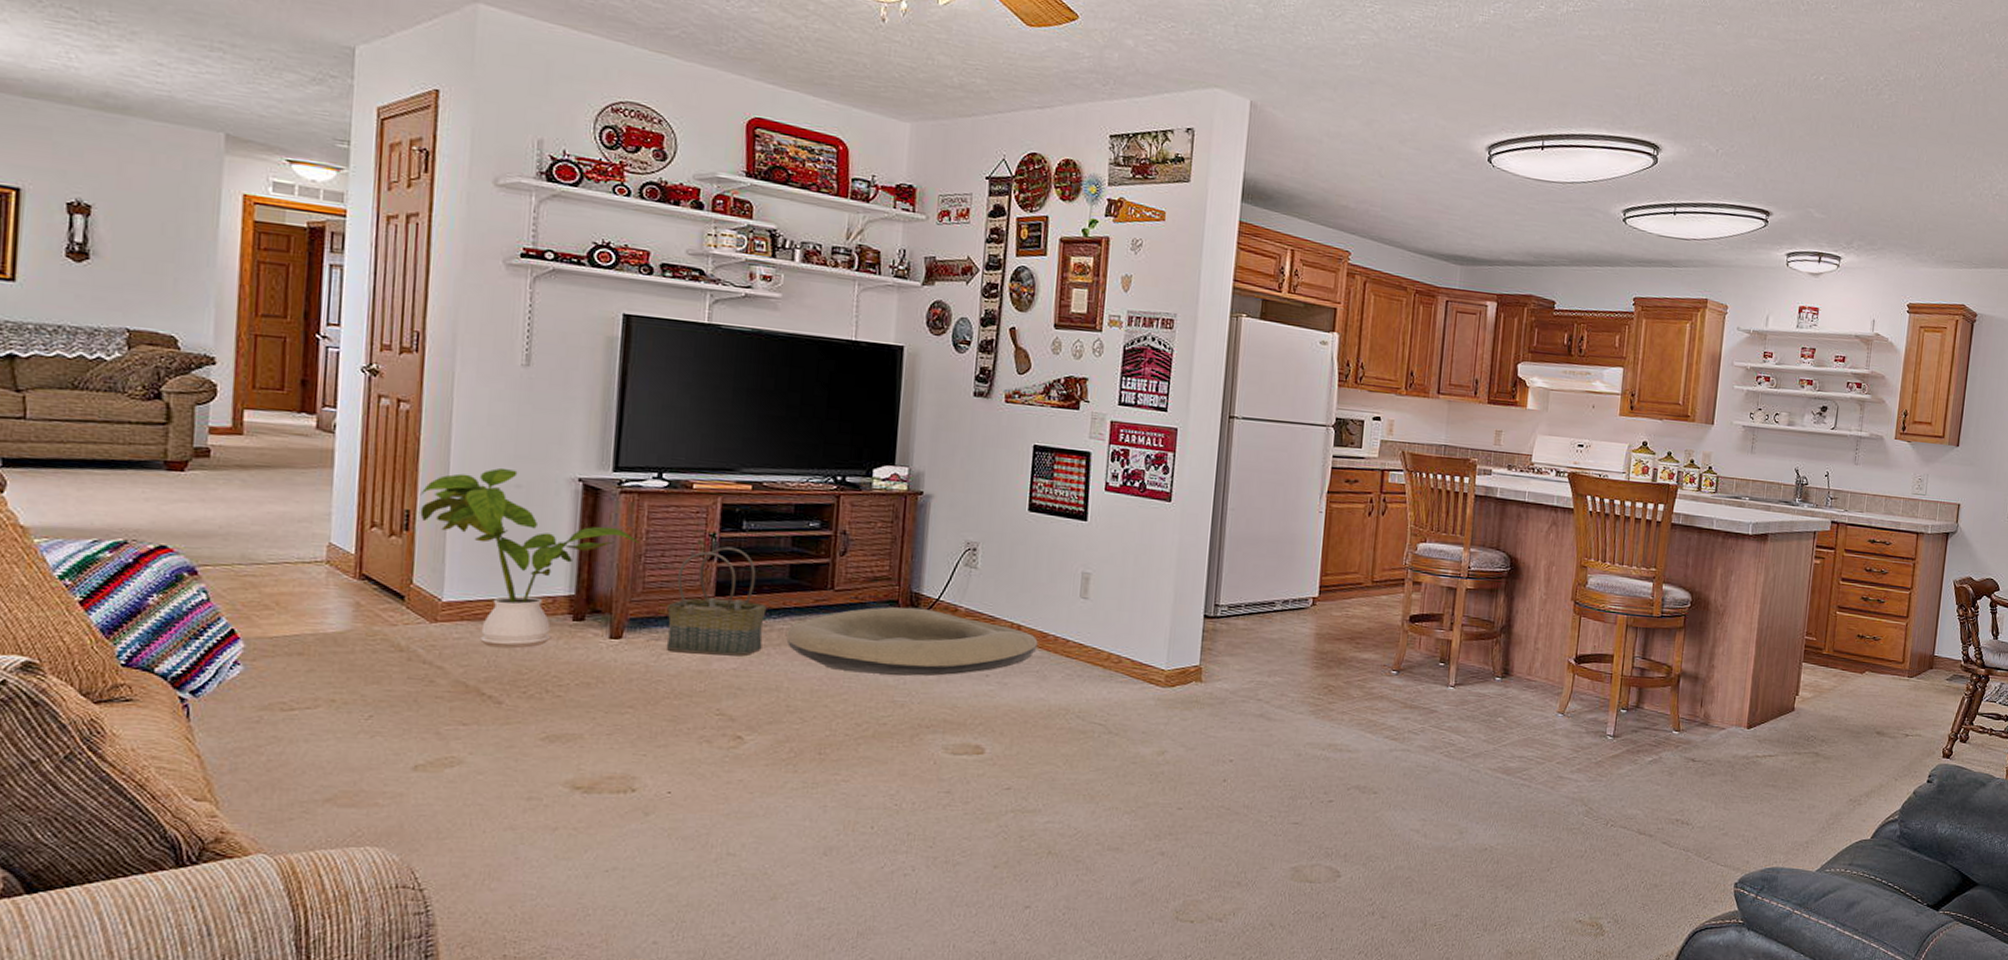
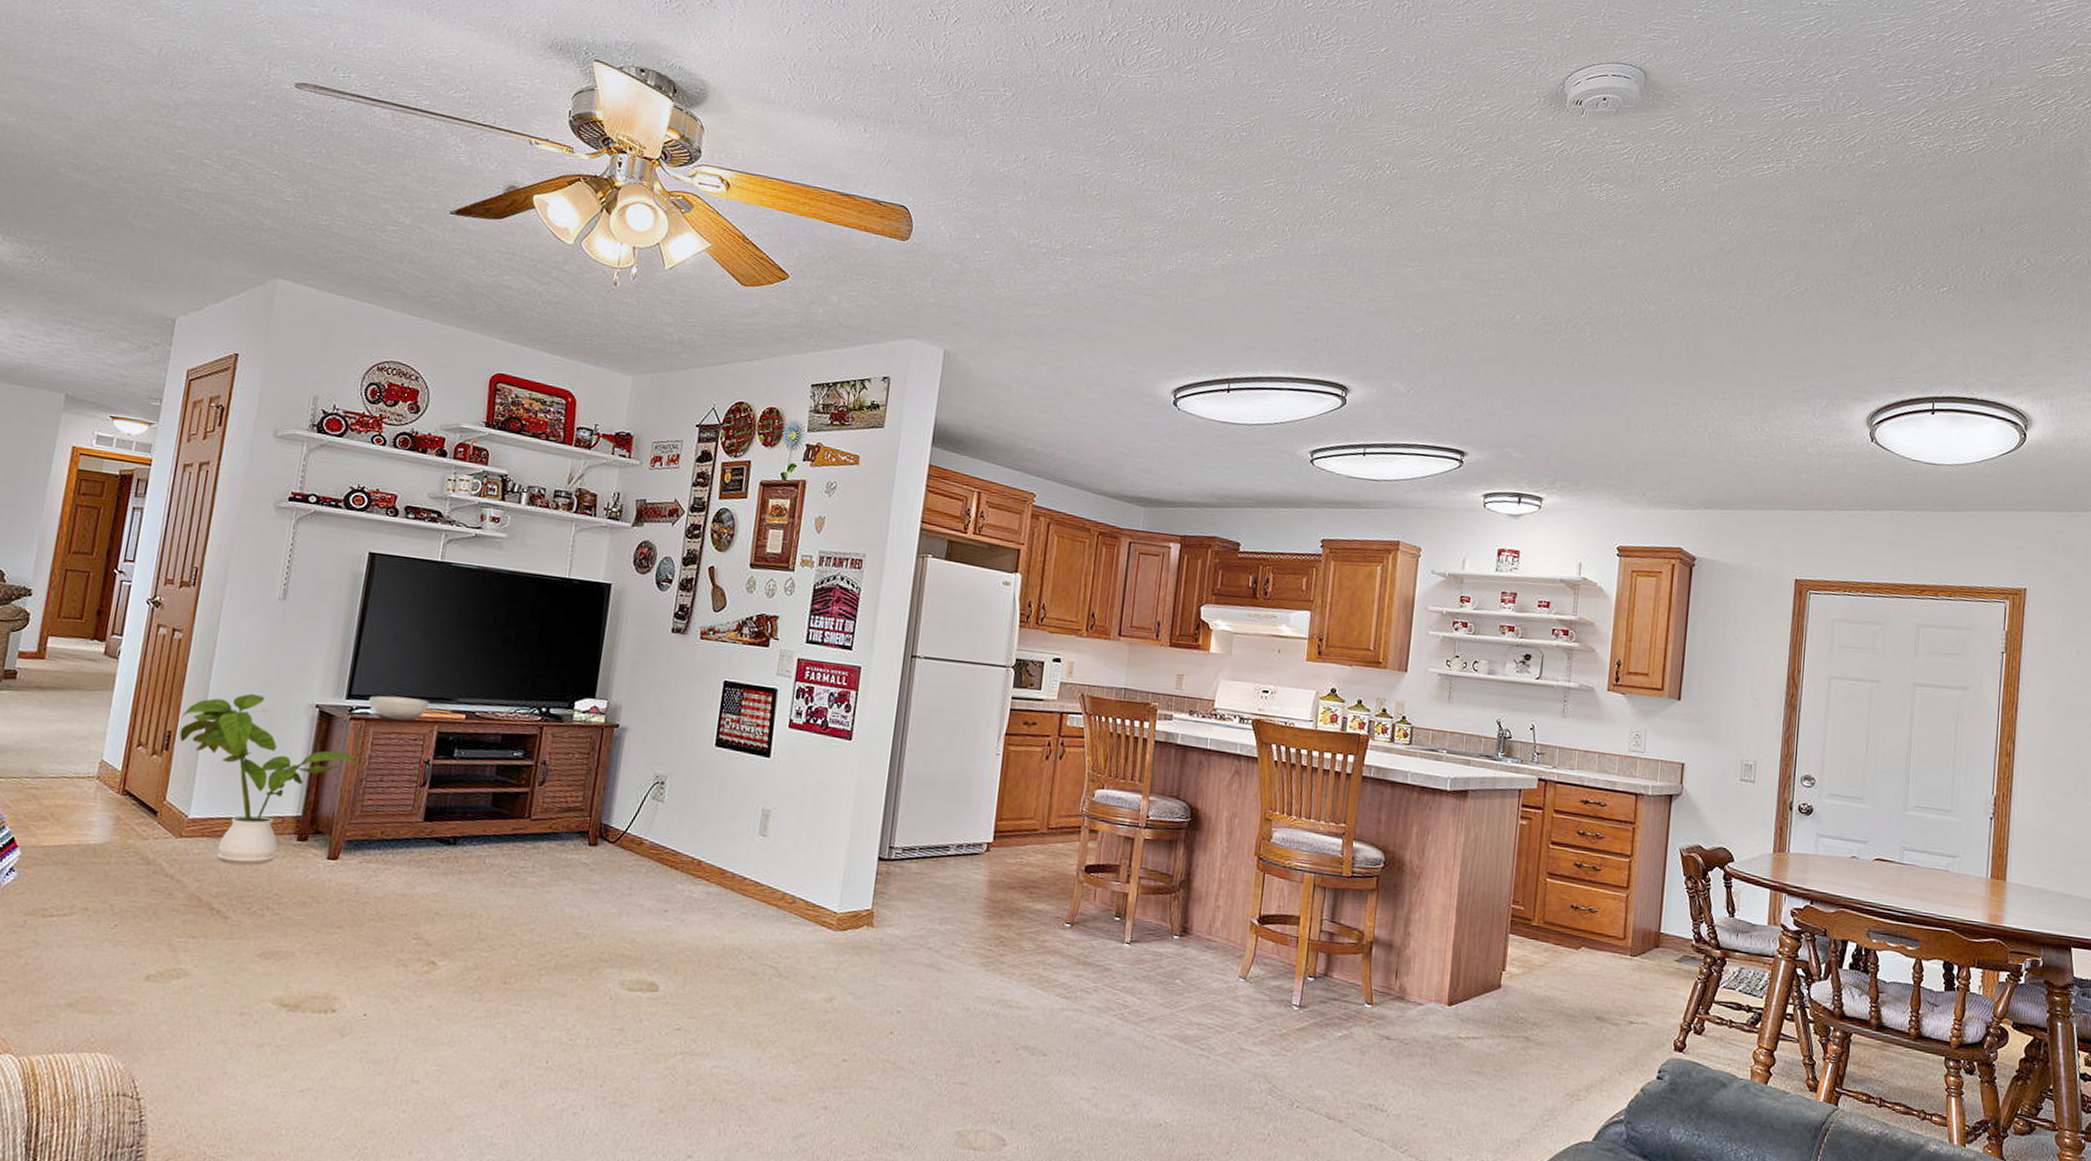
bowl: none [640,467,710,495] -> present [369,695,430,723]
basket: present [666,546,767,657] -> none [375,773,469,882]
dog bed: present [786,607,1038,676] -> none [483,837,716,909]

